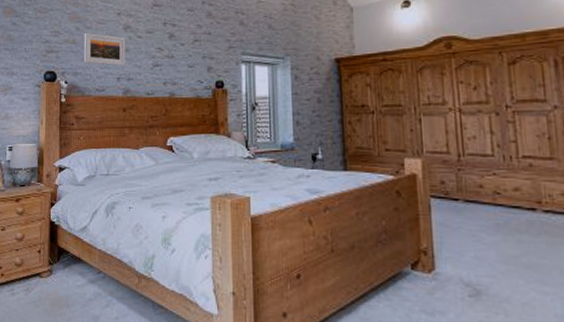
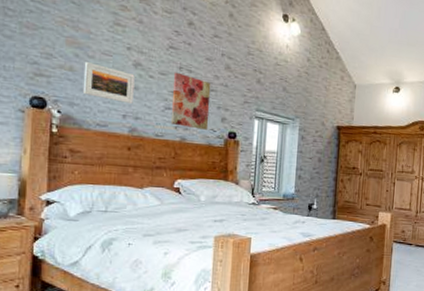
wall art: none [159,28,195,83] -> present [170,72,211,130]

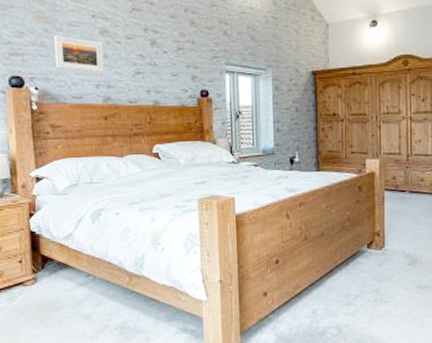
wall art: present [170,72,211,130] -> none [139,34,180,91]

